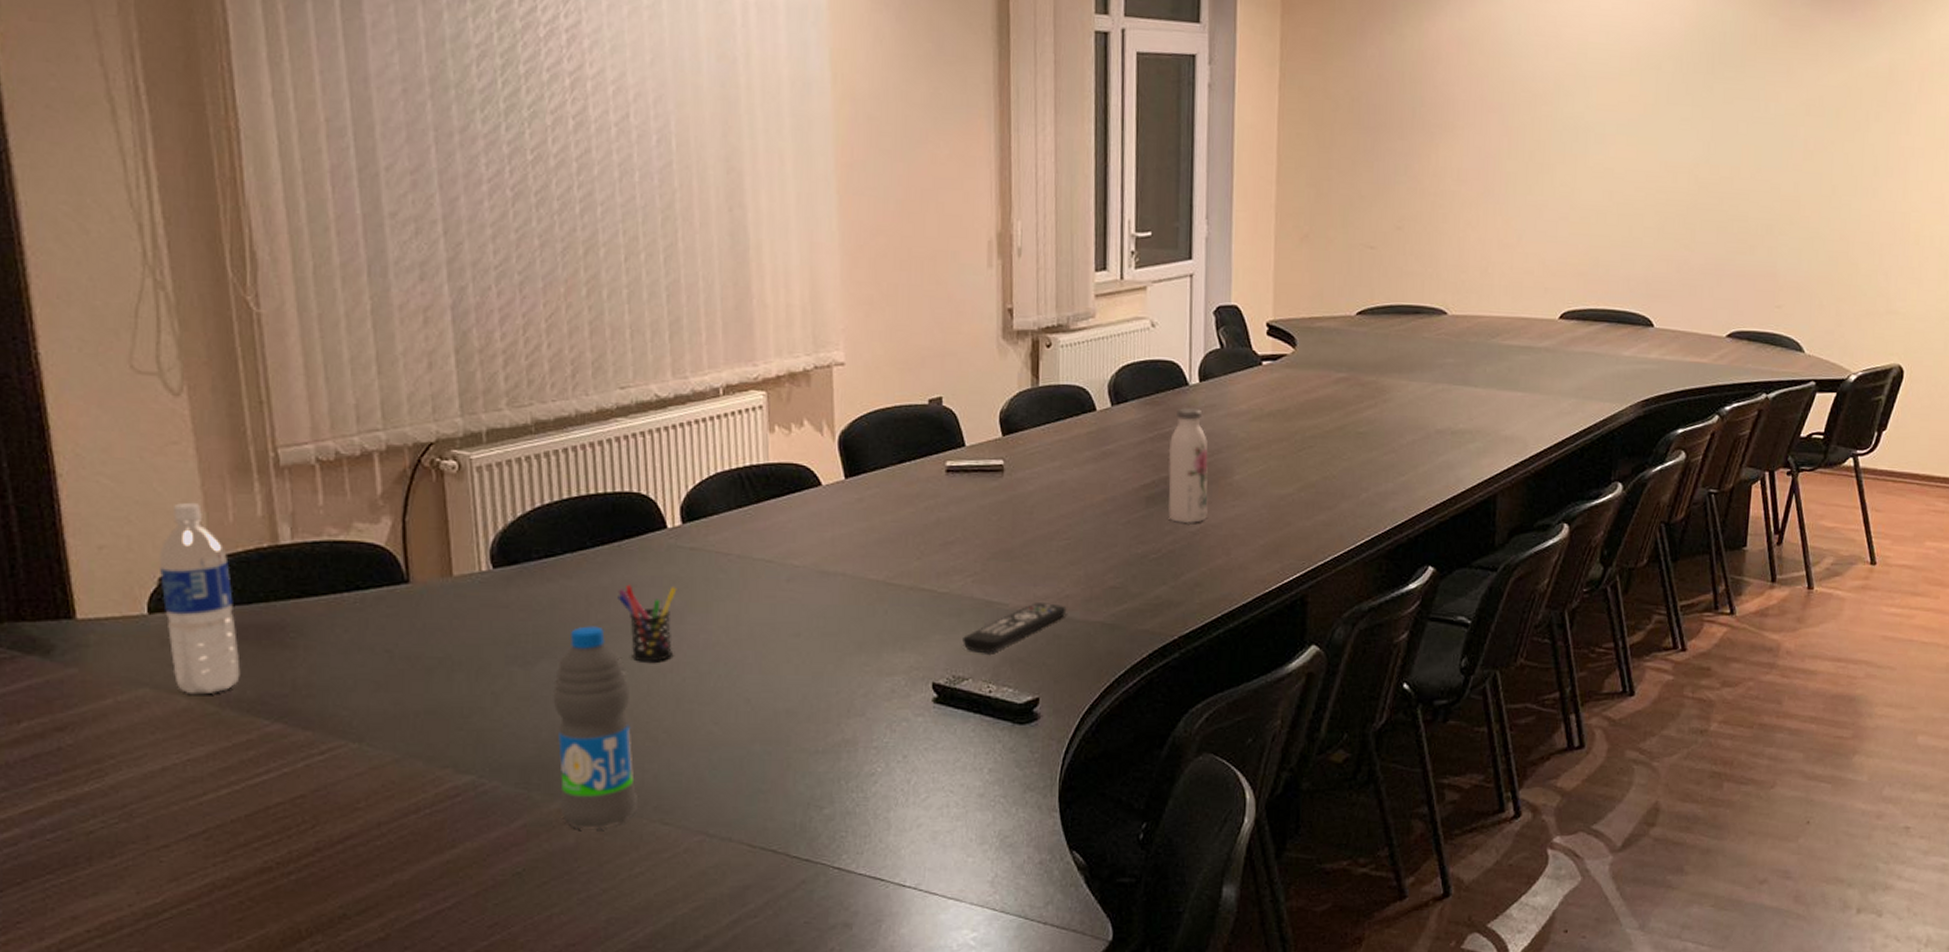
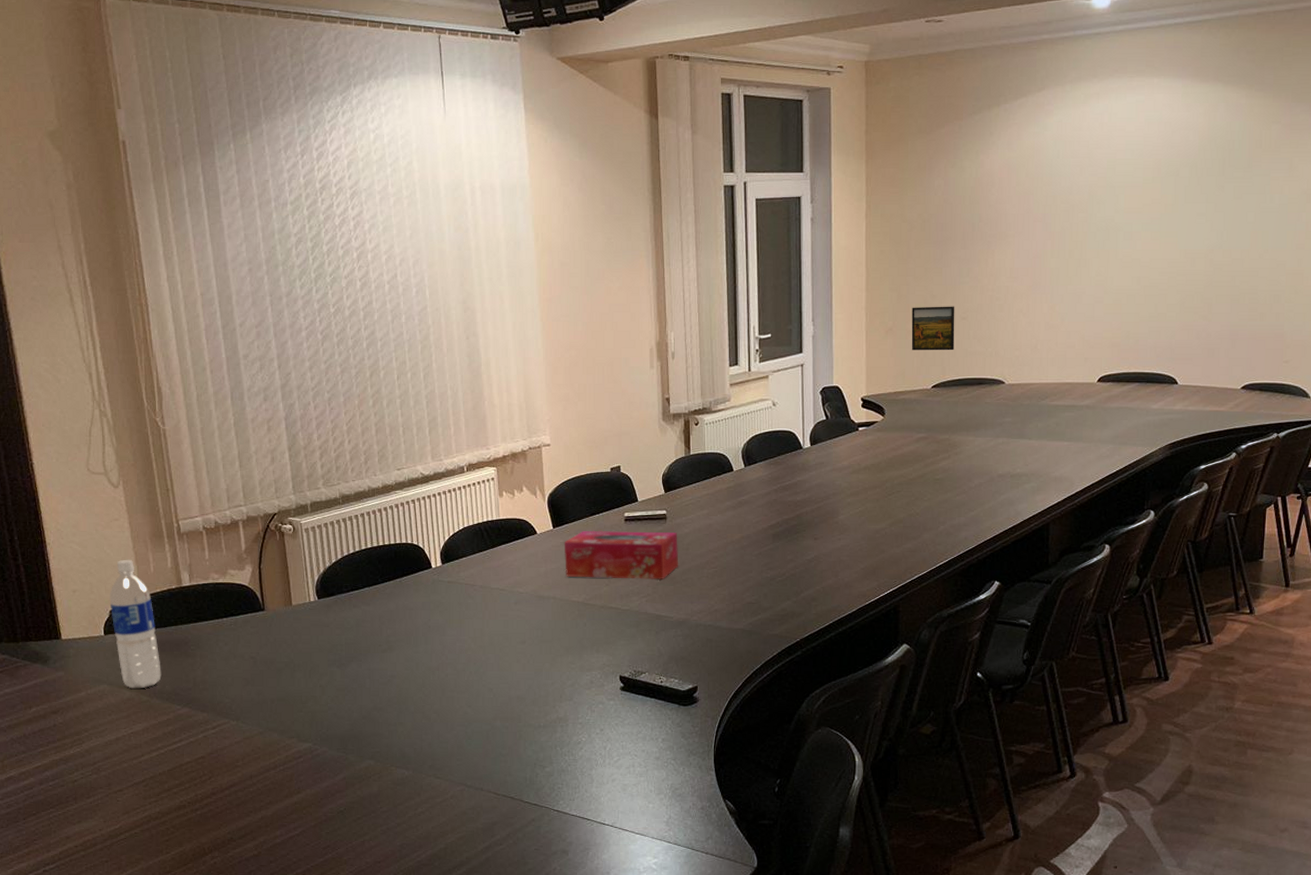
water bottle: present [553,626,638,829] -> none [360,638,418,781]
pen holder: present [617,584,677,662] -> none [400,608,440,663]
tissue box: none [859,483,1020,554] -> present [564,530,679,580]
remote control: present [963,603,1067,654] -> none [640,616,716,654]
water bottle: present [1167,407,1209,523] -> none [788,465,820,553]
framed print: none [1332,209,1389,269] -> present [911,306,955,351]

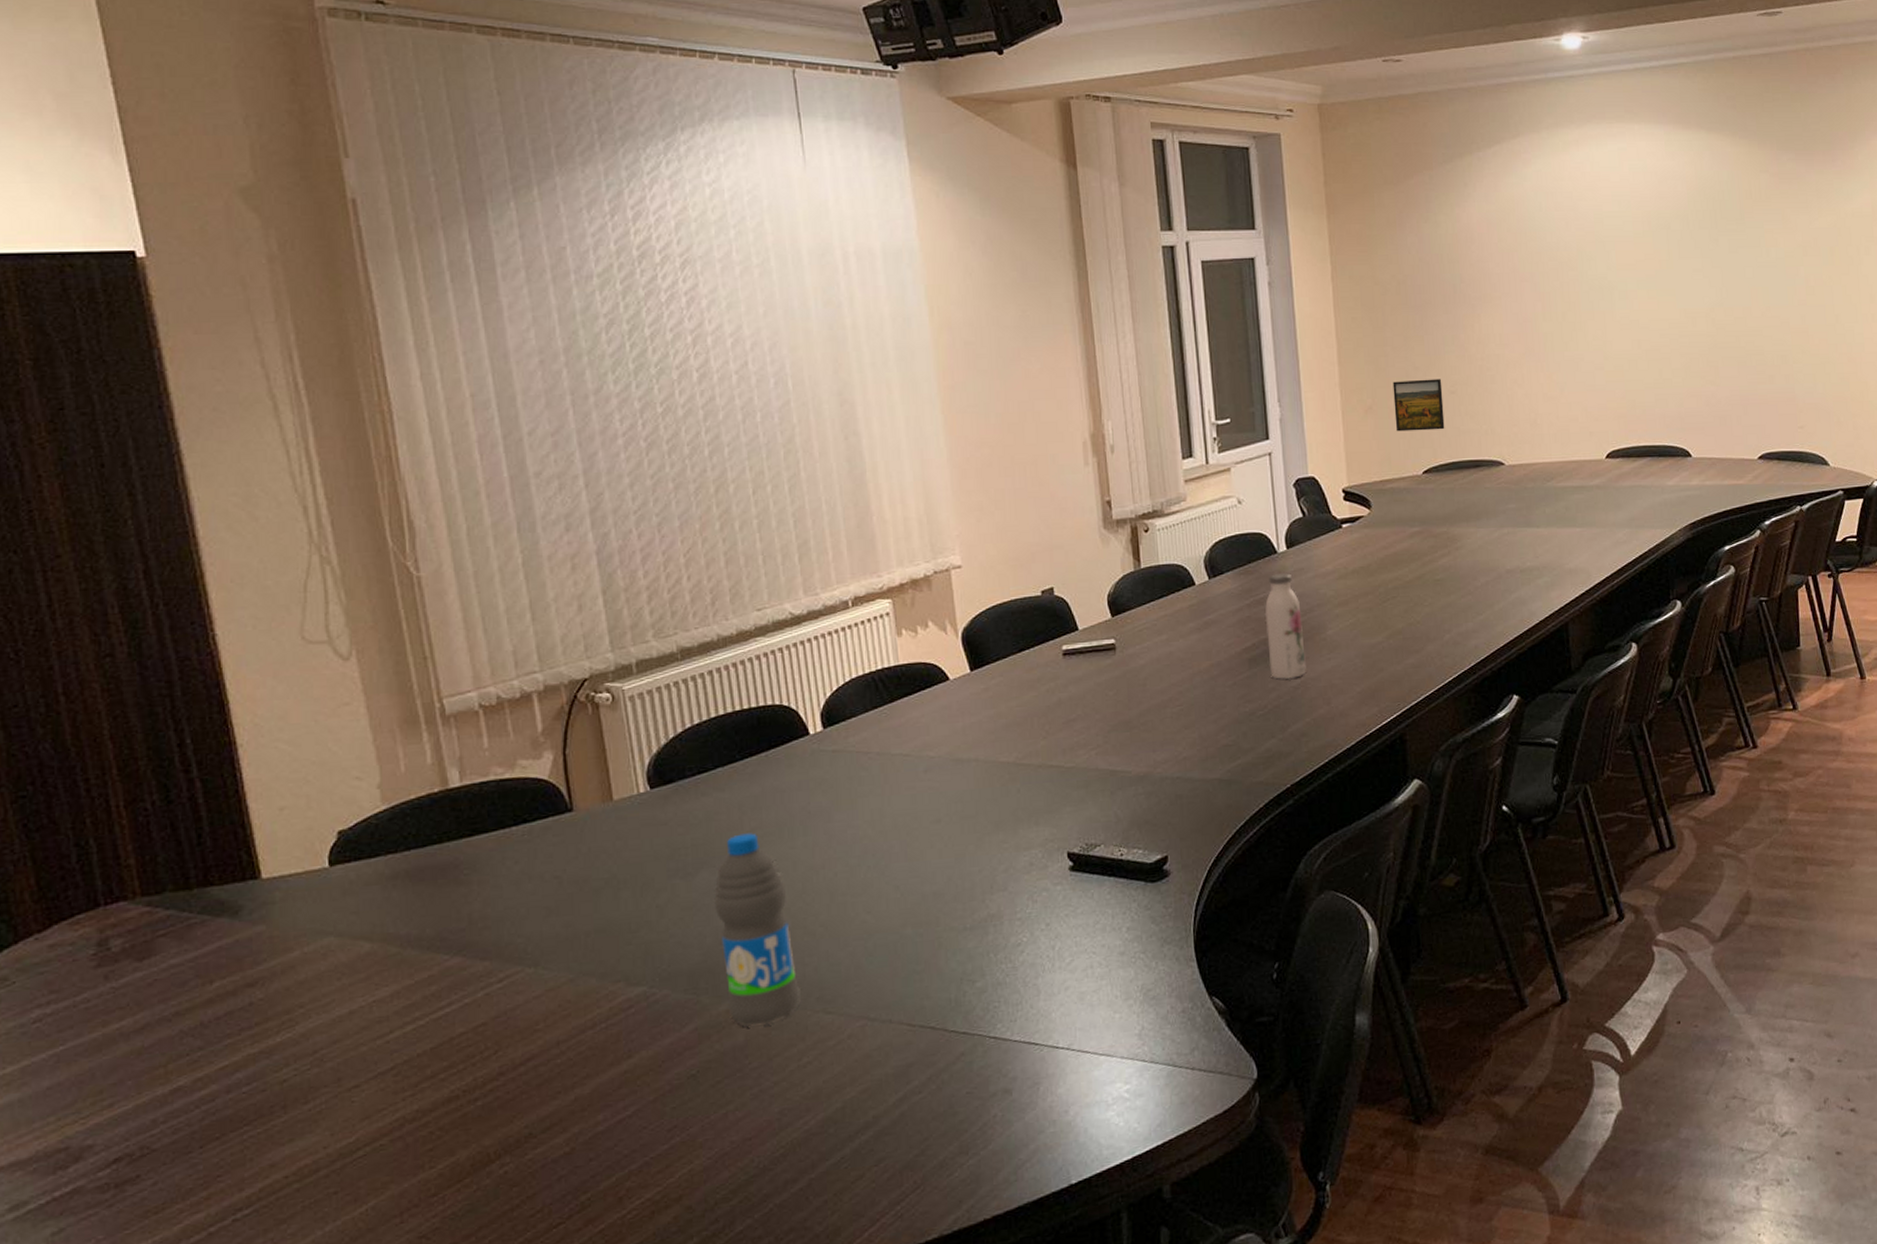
water bottle: present [109,559,162,689] -> none [337,757,419,939]
water bottle: none [360,638,418,781] -> present [714,833,801,1027]
tissue box: present [564,530,679,580] -> none [985,665,1135,732]
water bottle: none [788,465,820,553] -> present [1264,572,1306,679]

